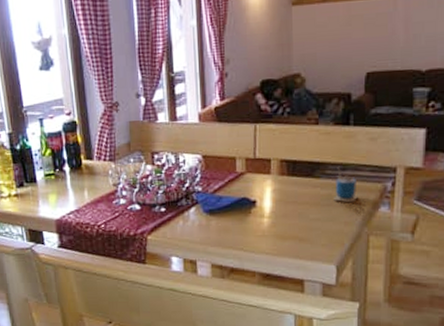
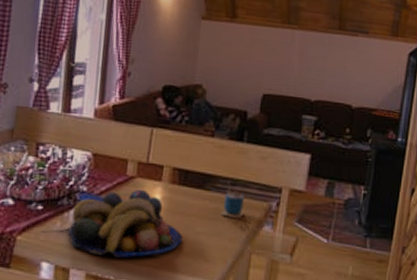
fruit bowl: none [191,183,297,248] -> present [68,189,182,258]

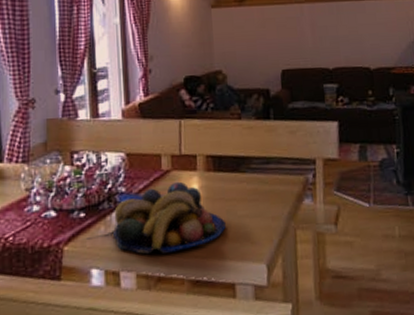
cup: present [221,182,244,219] -> none [259,161,283,197]

